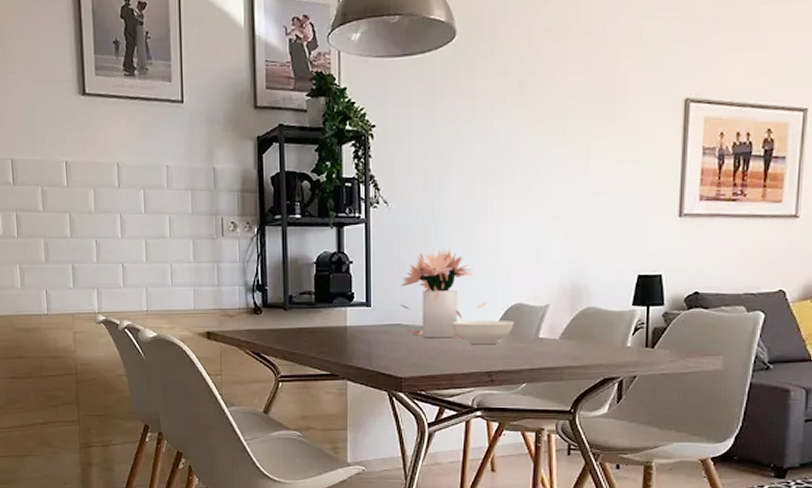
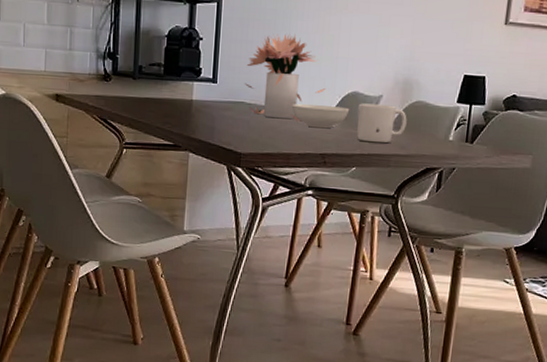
mug: none [523,314,578,356] -> present [356,103,407,144]

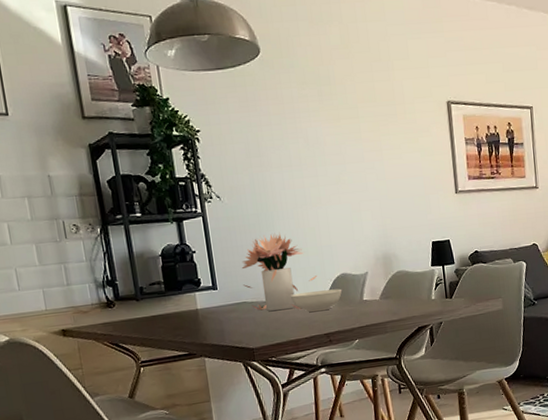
mug: present [356,103,407,144] -> none [349,279,394,316]

